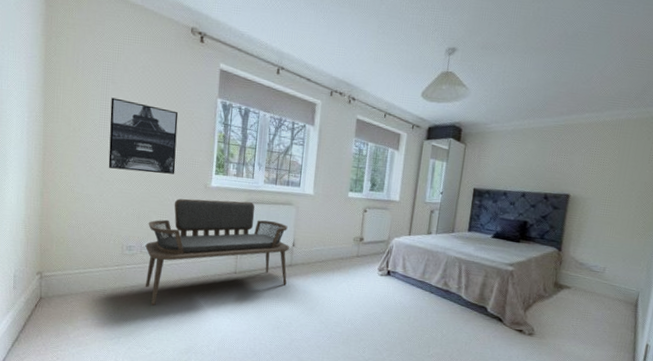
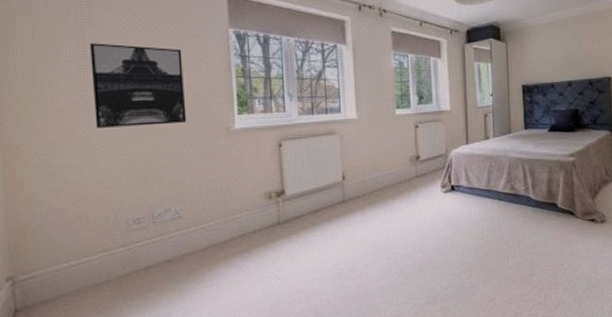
bench: present [145,198,290,306] -> none [159,139,342,286]

